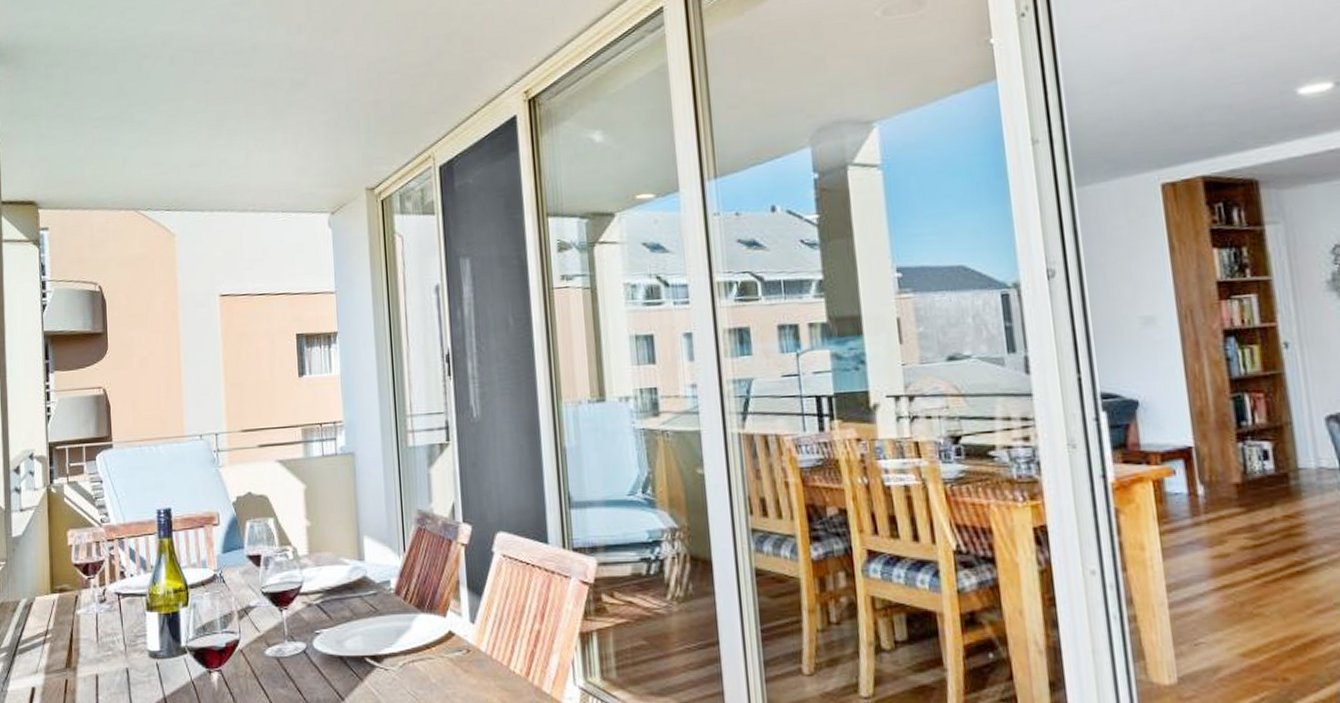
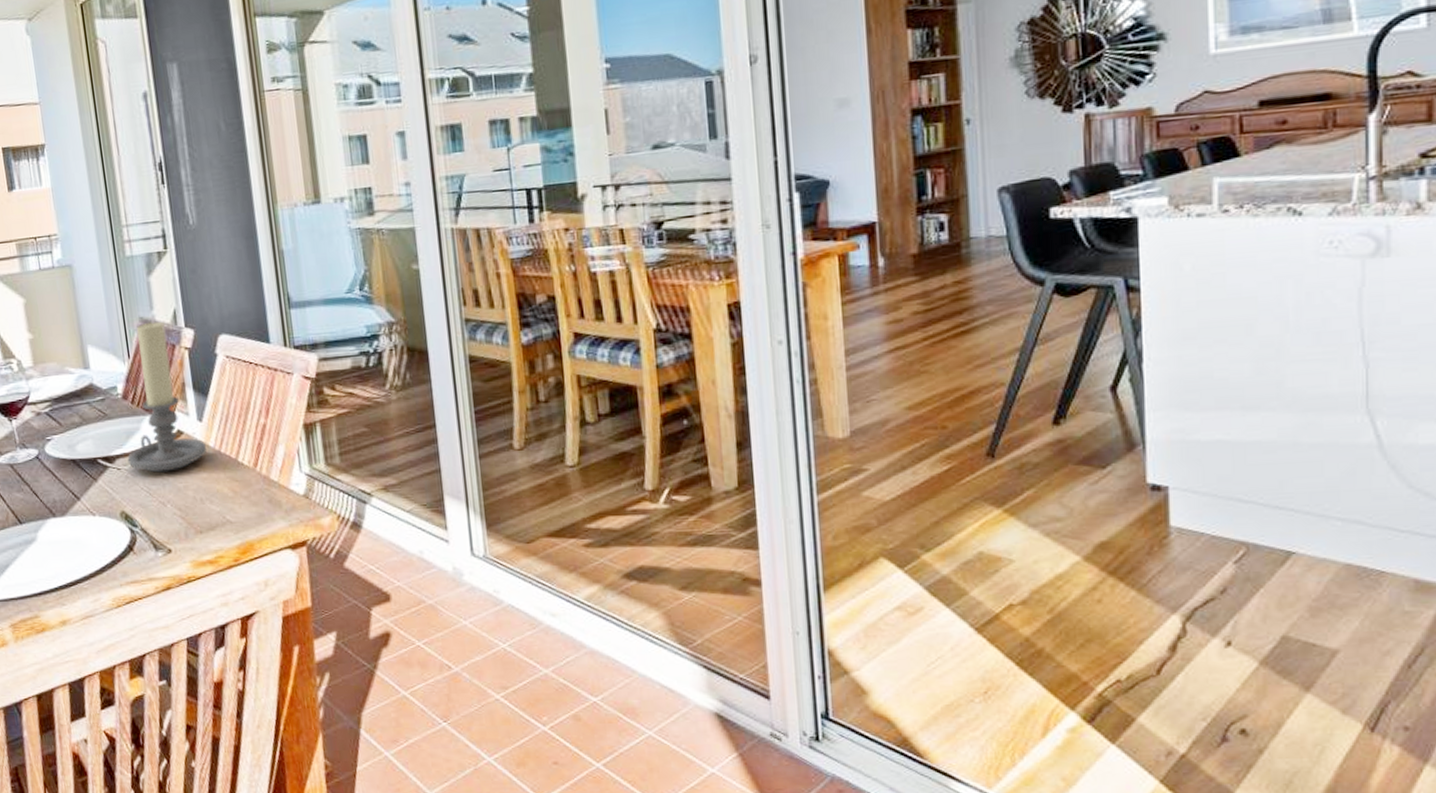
candle holder: none [395,514,479,676] -> present [127,321,207,473]

